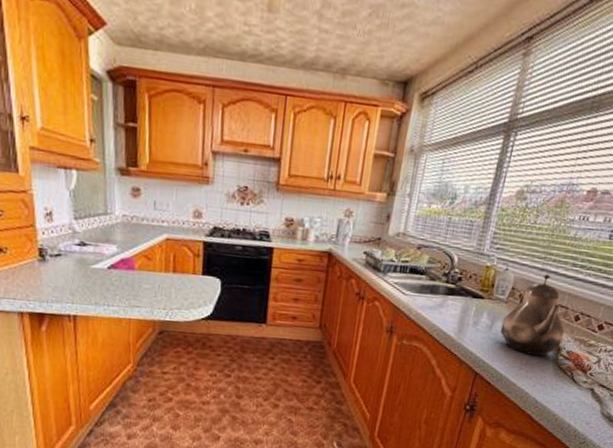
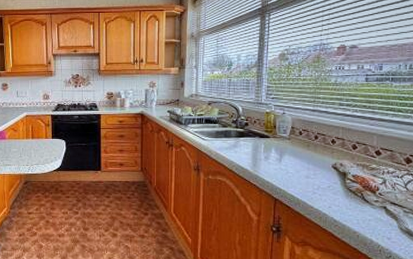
teapot: present [500,273,566,357] -> none [289,113,347,182]

